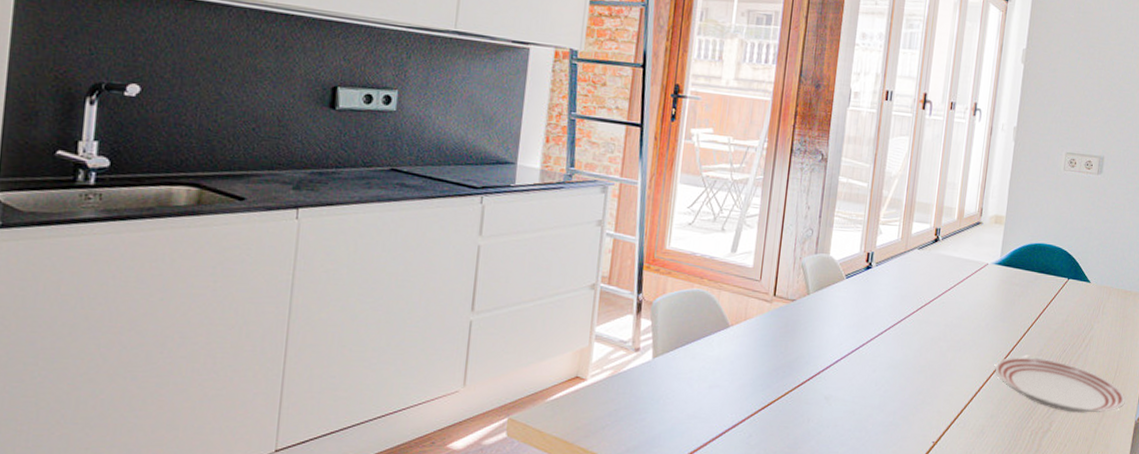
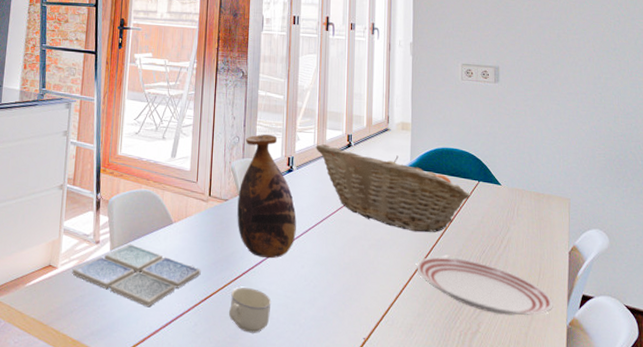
drink coaster: none [604,350,760,420] -> present [72,243,201,308]
cup: none [789,395,837,442] -> present [229,287,272,333]
vase: none [804,226,872,363] -> present [237,134,296,259]
fruit basket: none [899,238,1059,333] -> present [316,144,472,233]

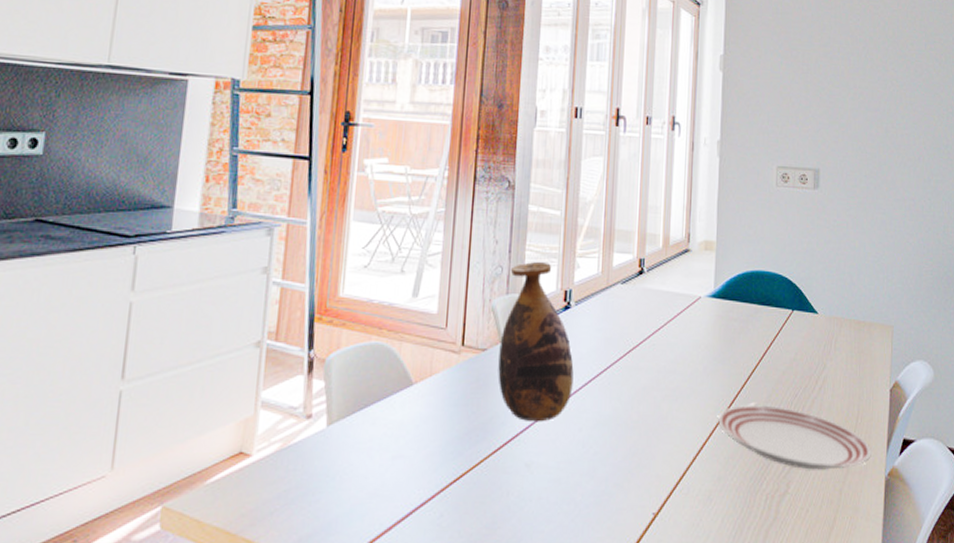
drink coaster: present [72,243,201,308] -> none [272,415,450,499]
cup: present [229,287,272,333] -> none [485,462,540,520]
fruit basket: present [316,144,472,233] -> none [600,272,784,377]

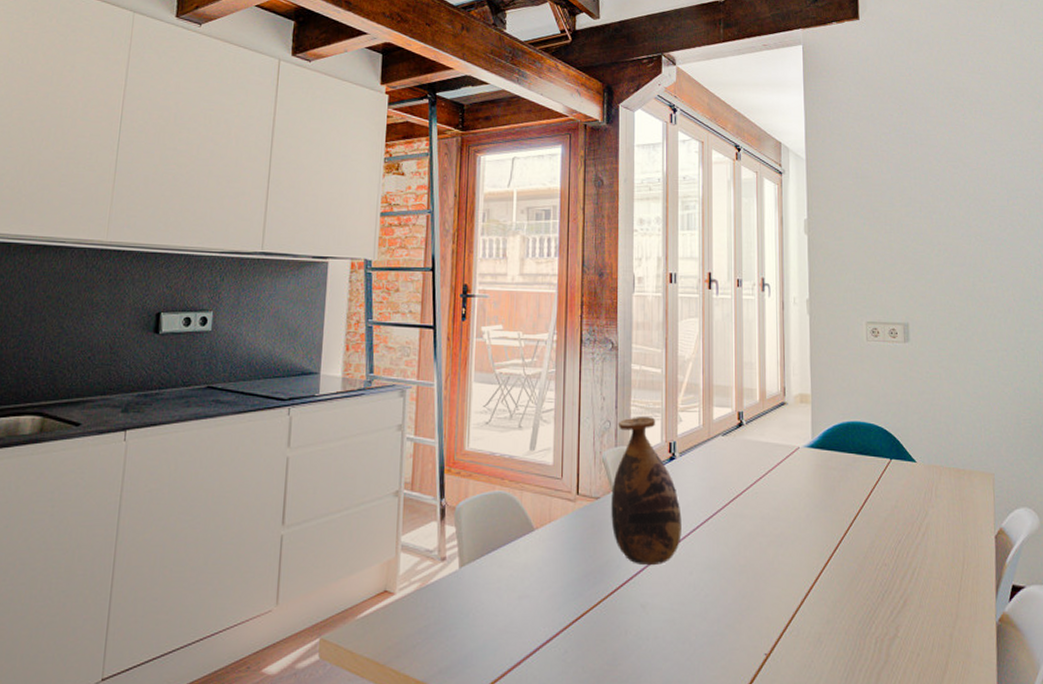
dinner plate: present [718,404,871,470] -> none [823,549,980,615]

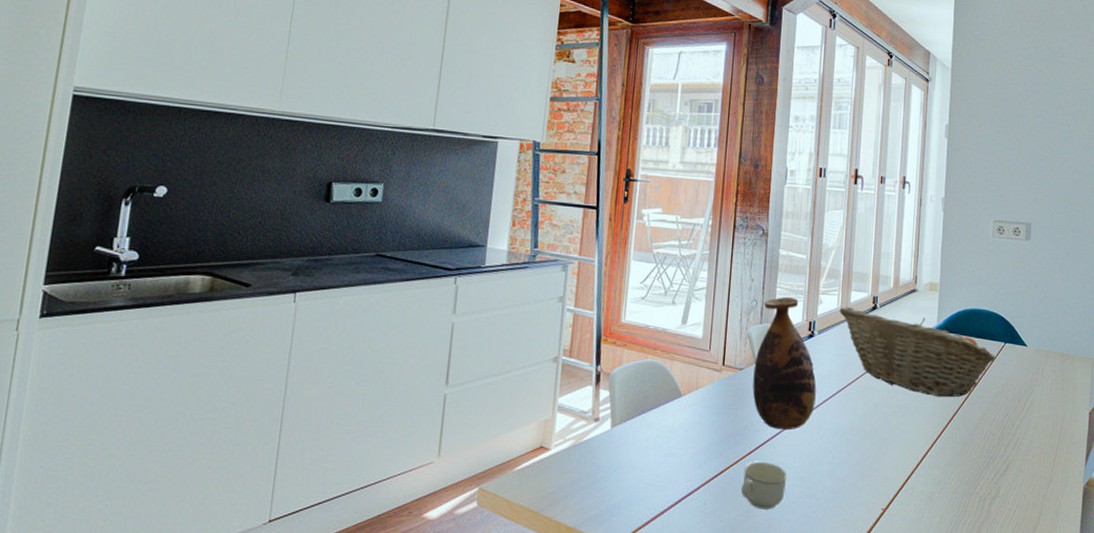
cup: none [606,603,656,657] -> present [741,462,787,510]
fruit basket: none [701,425,883,523] -> present [839,307,997,397]

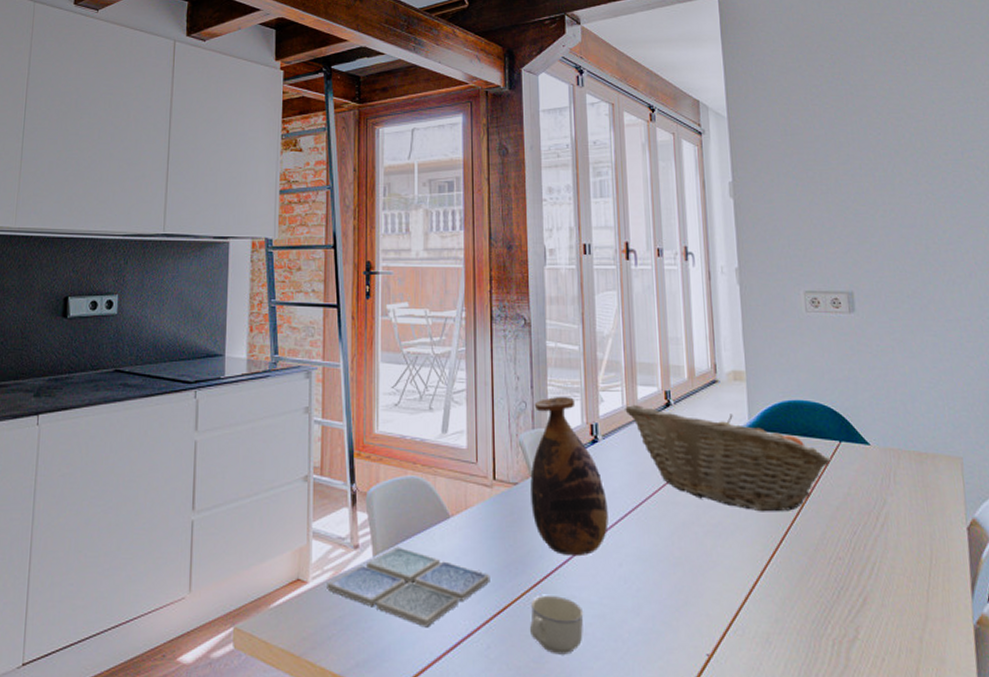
drink coaster: none [567,419,712,488] -> present [327,546,490,628]

